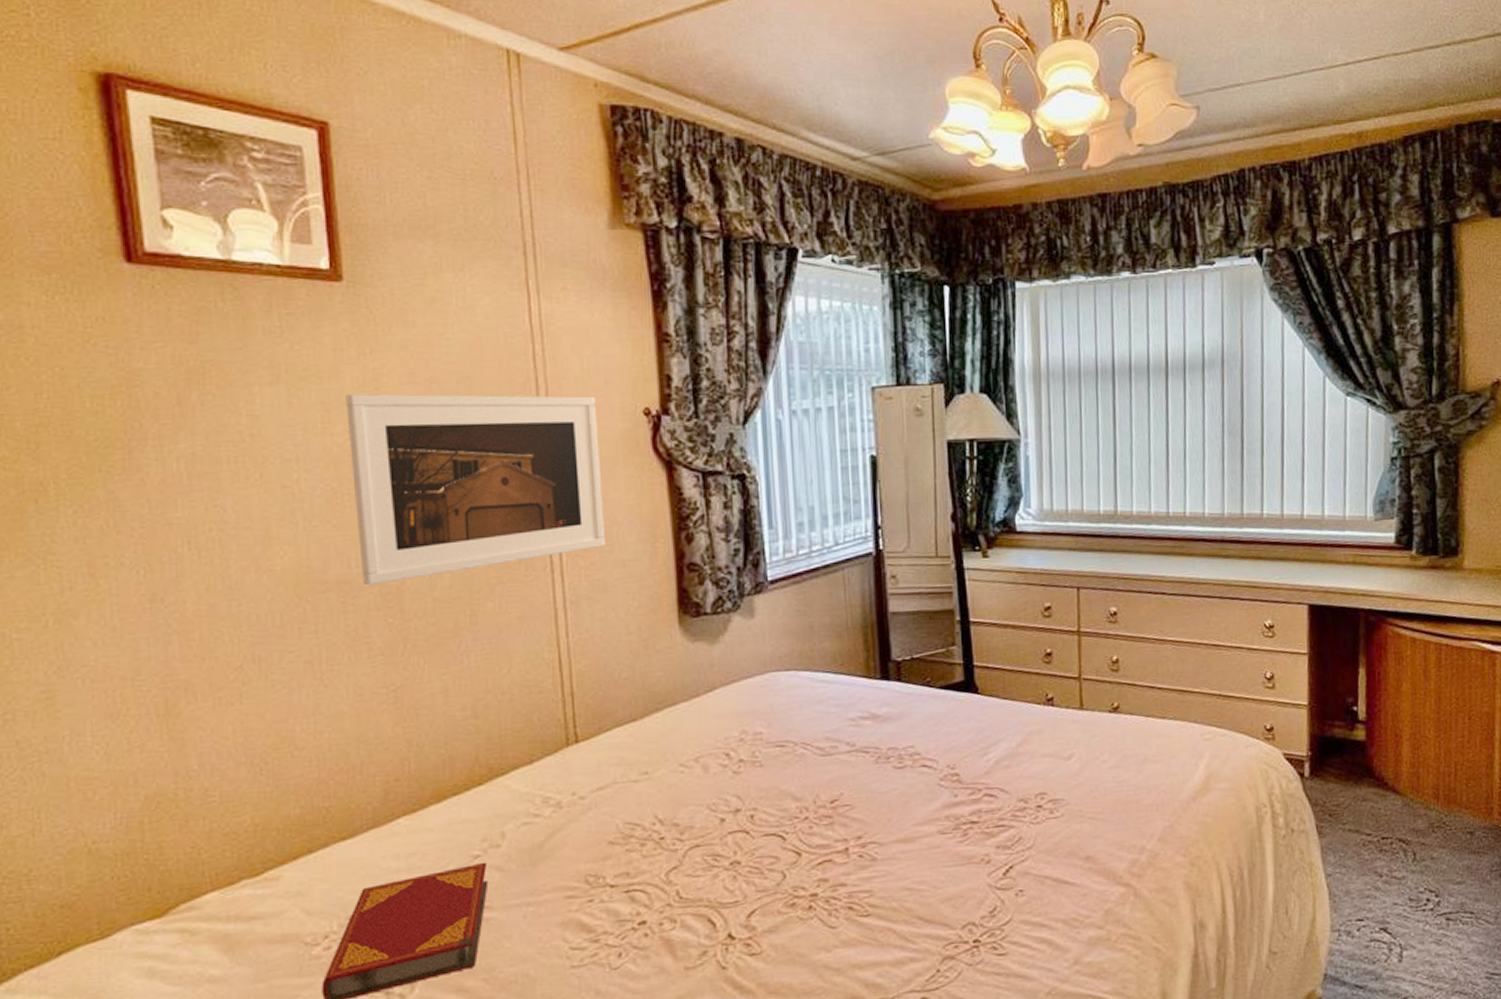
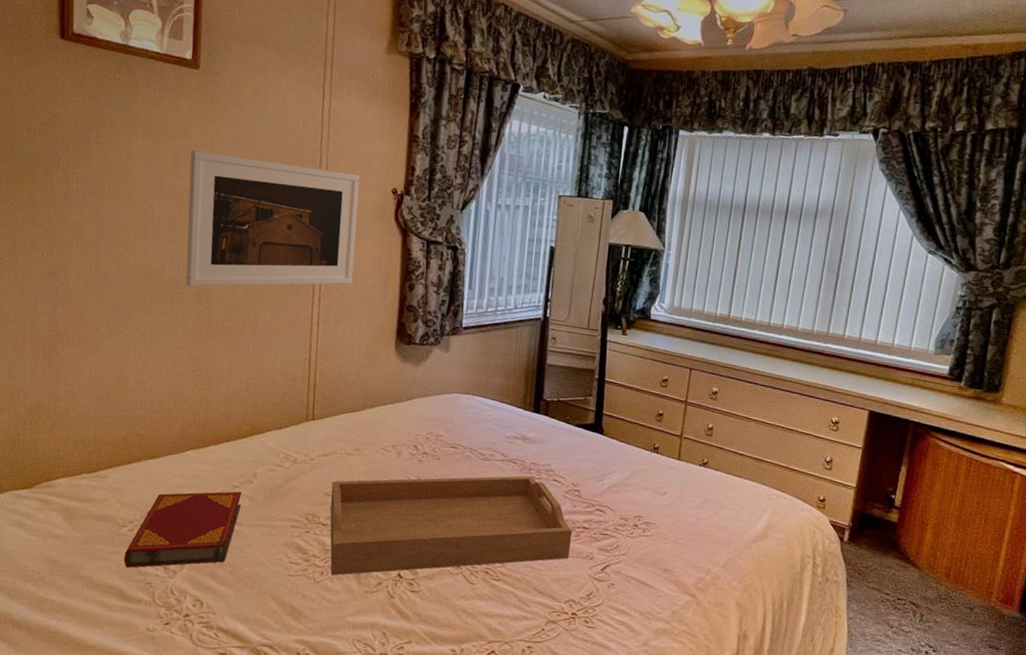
serving tray: none [616,765,958,955] -> present [330,475,573,576]

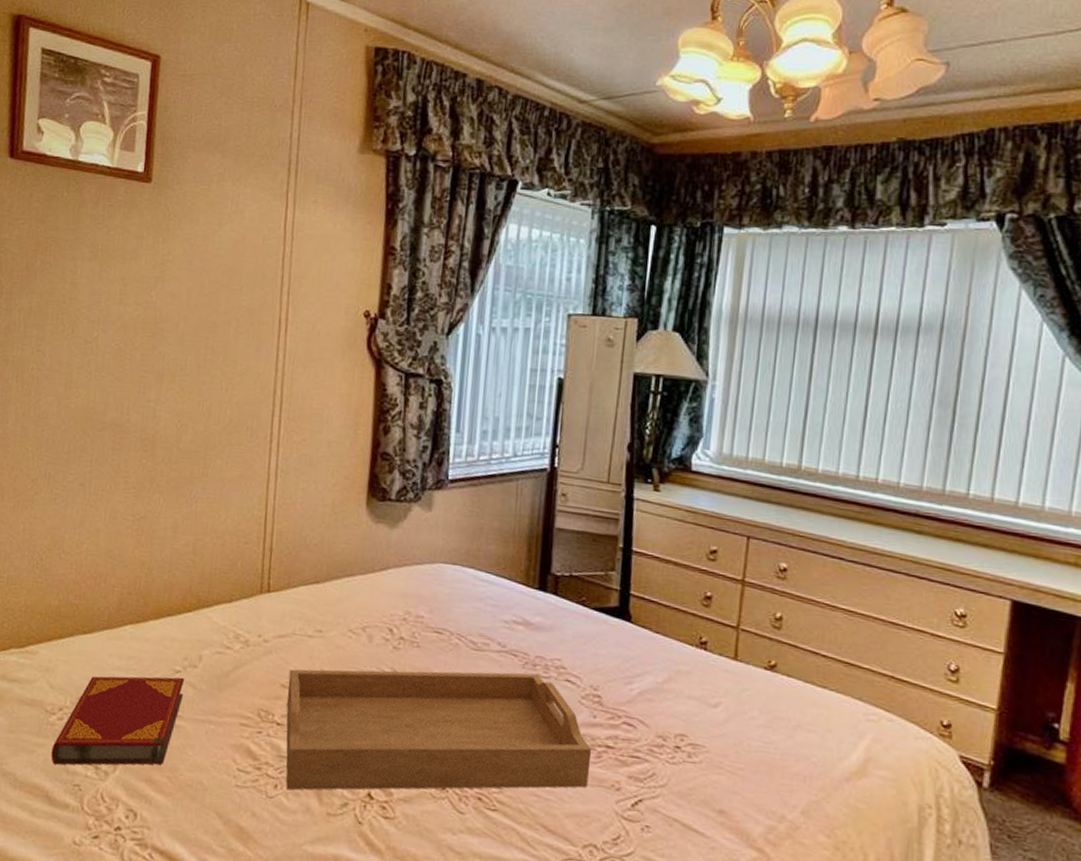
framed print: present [185,150,360,287] -> none [129,274,327,431]

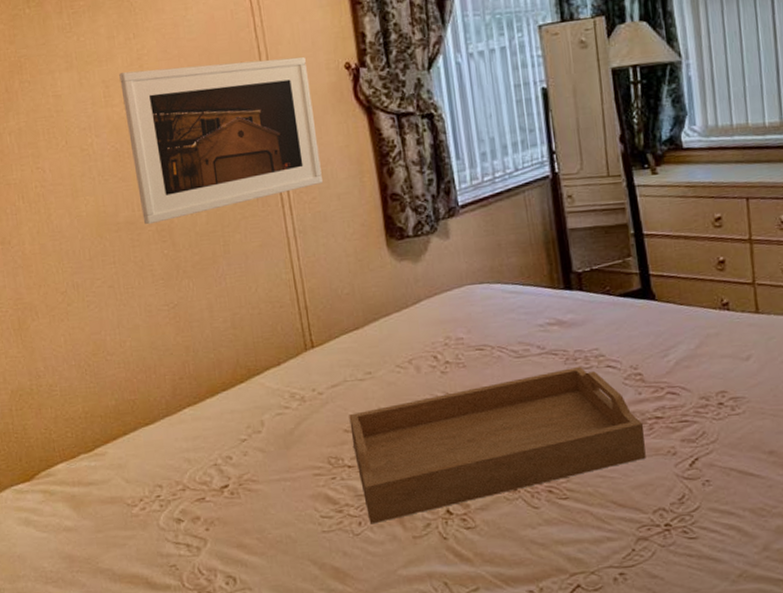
hardback book: present [51,676,185,765] -> none [141,444,255,552]
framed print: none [129,274,327,431] -> present [119,56,323,225]

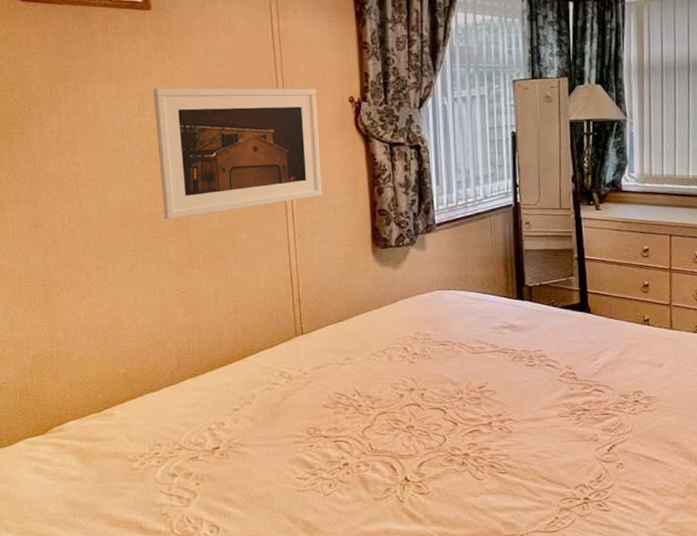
serving tray: present [349,366,646,524] -> none [328,363,573,487]

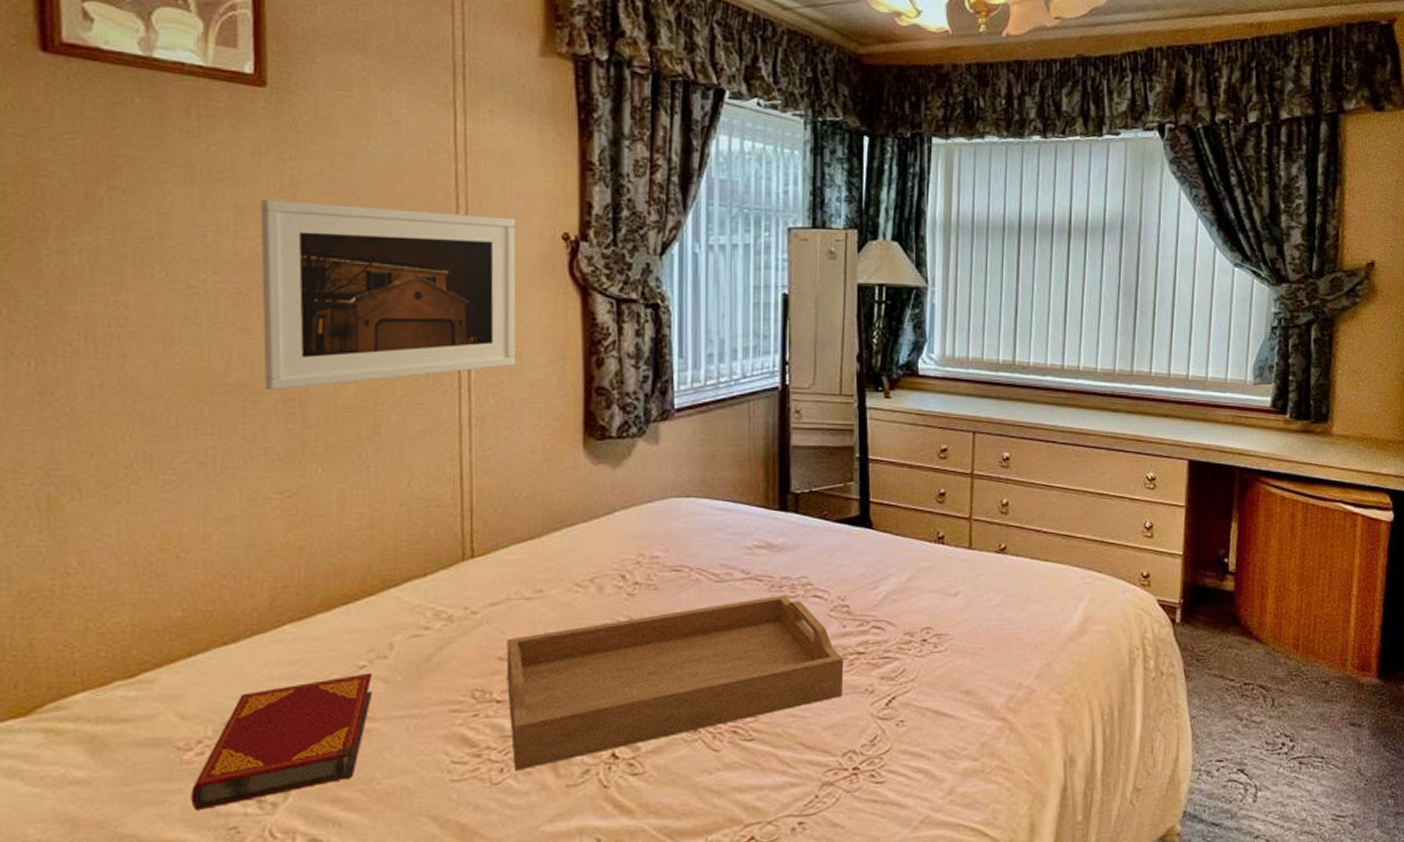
hardback book: none [139,413,244,501] -> present [191,672,373,810]
serving tray: none [328,363,573,487] -> present [506,594,844,771]

